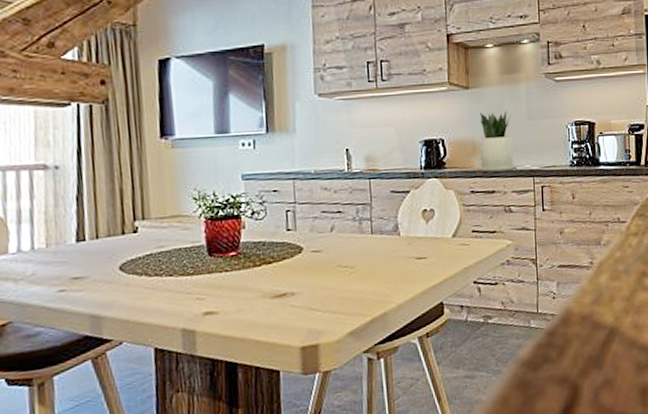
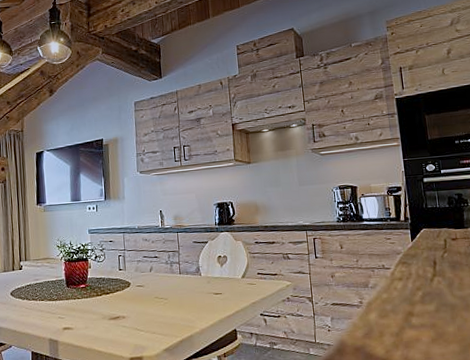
planter: present [478,111,518,174] -> none [260,179,293,228]

